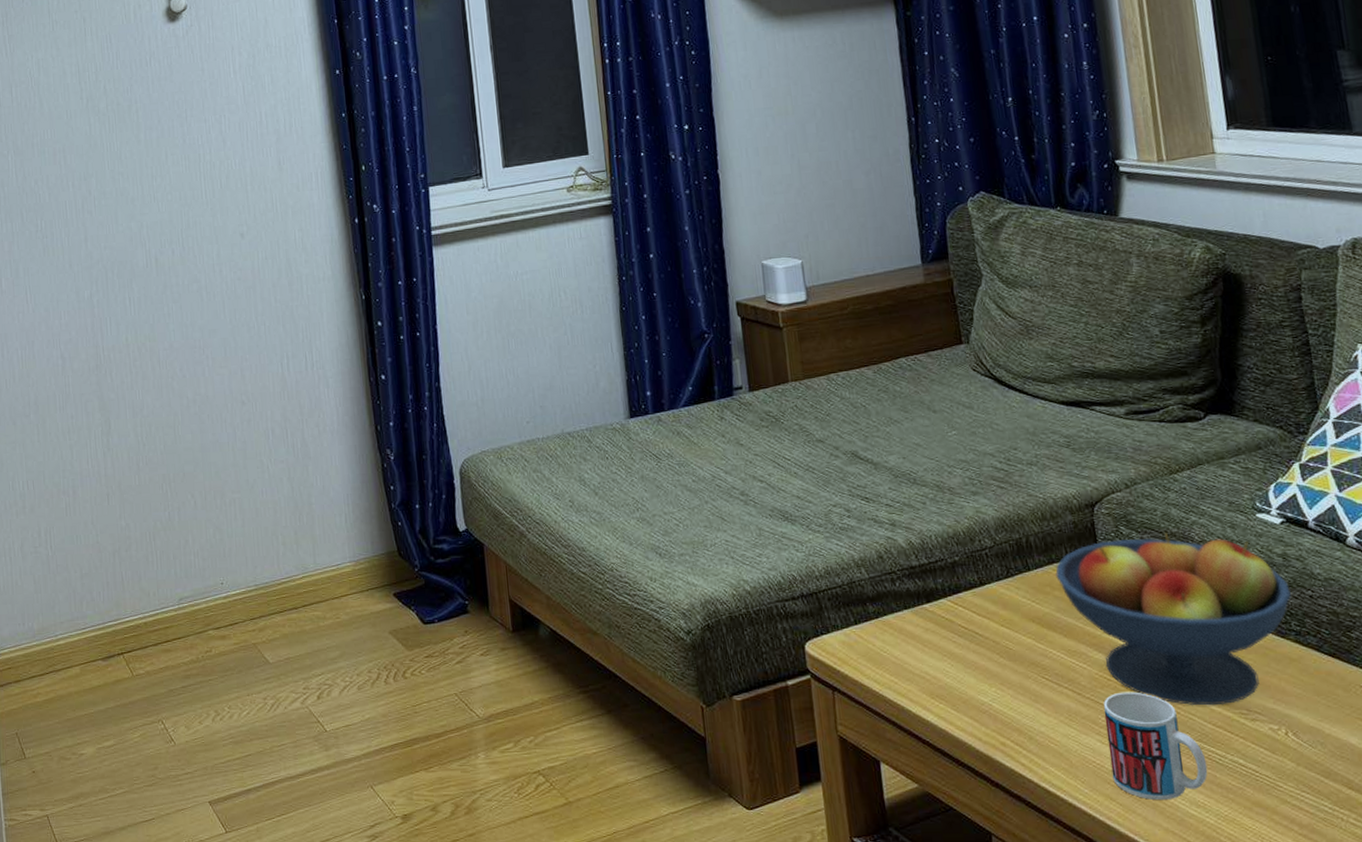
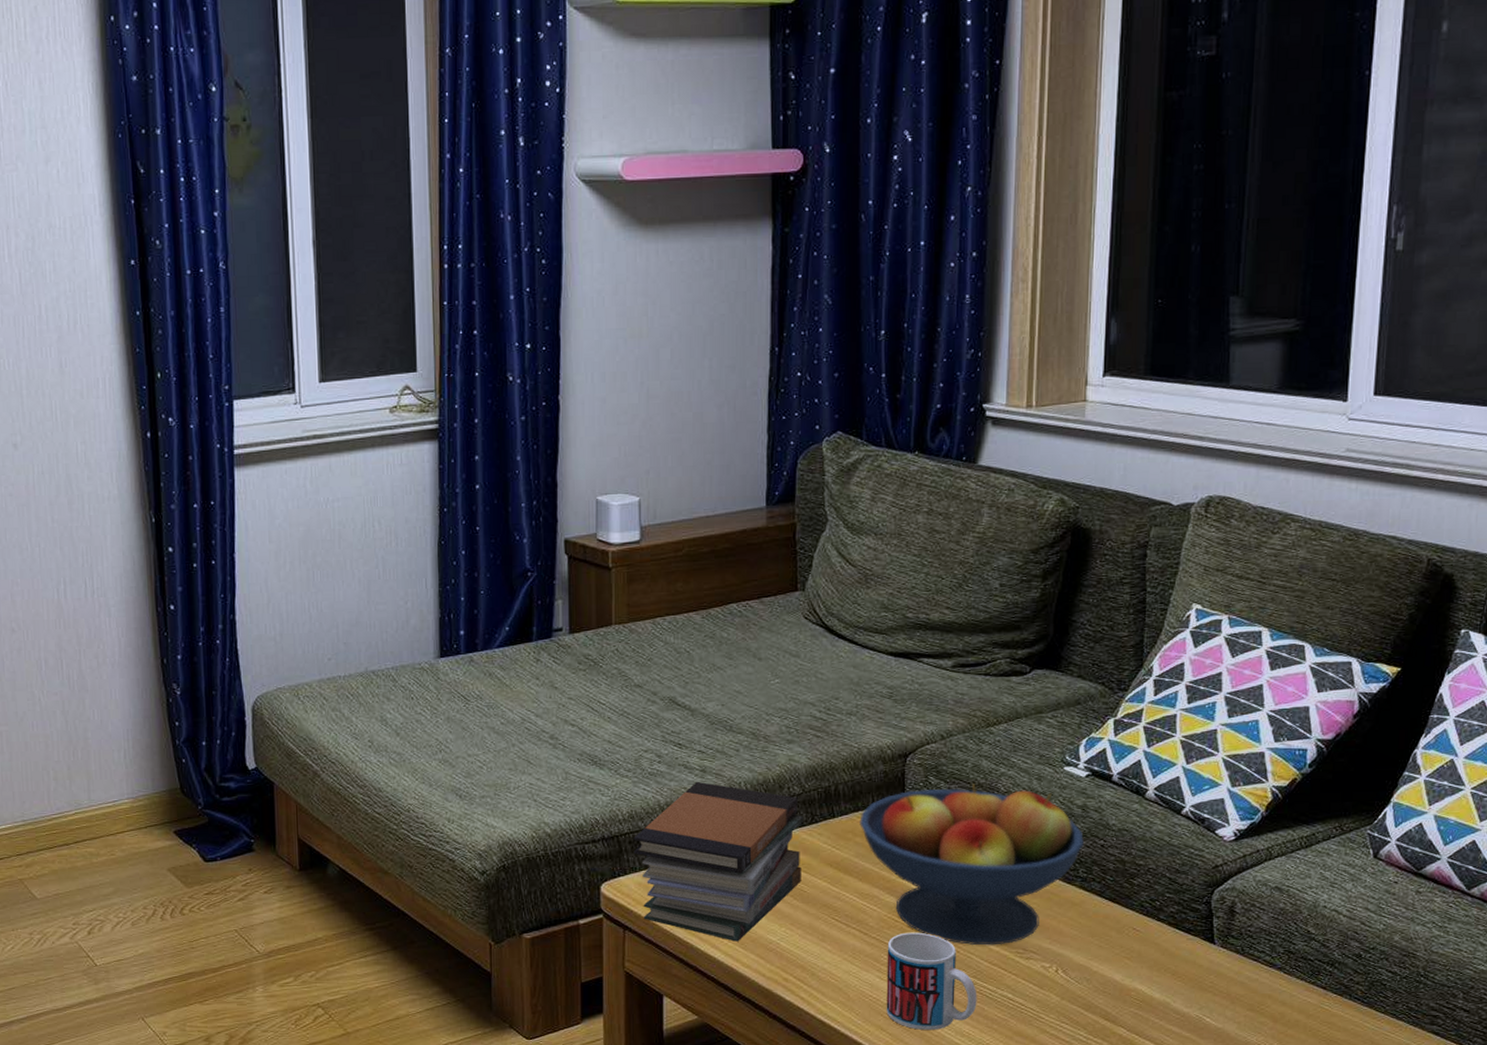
book stack: none [832,535,1006,703] -> present [633,781,804,942]

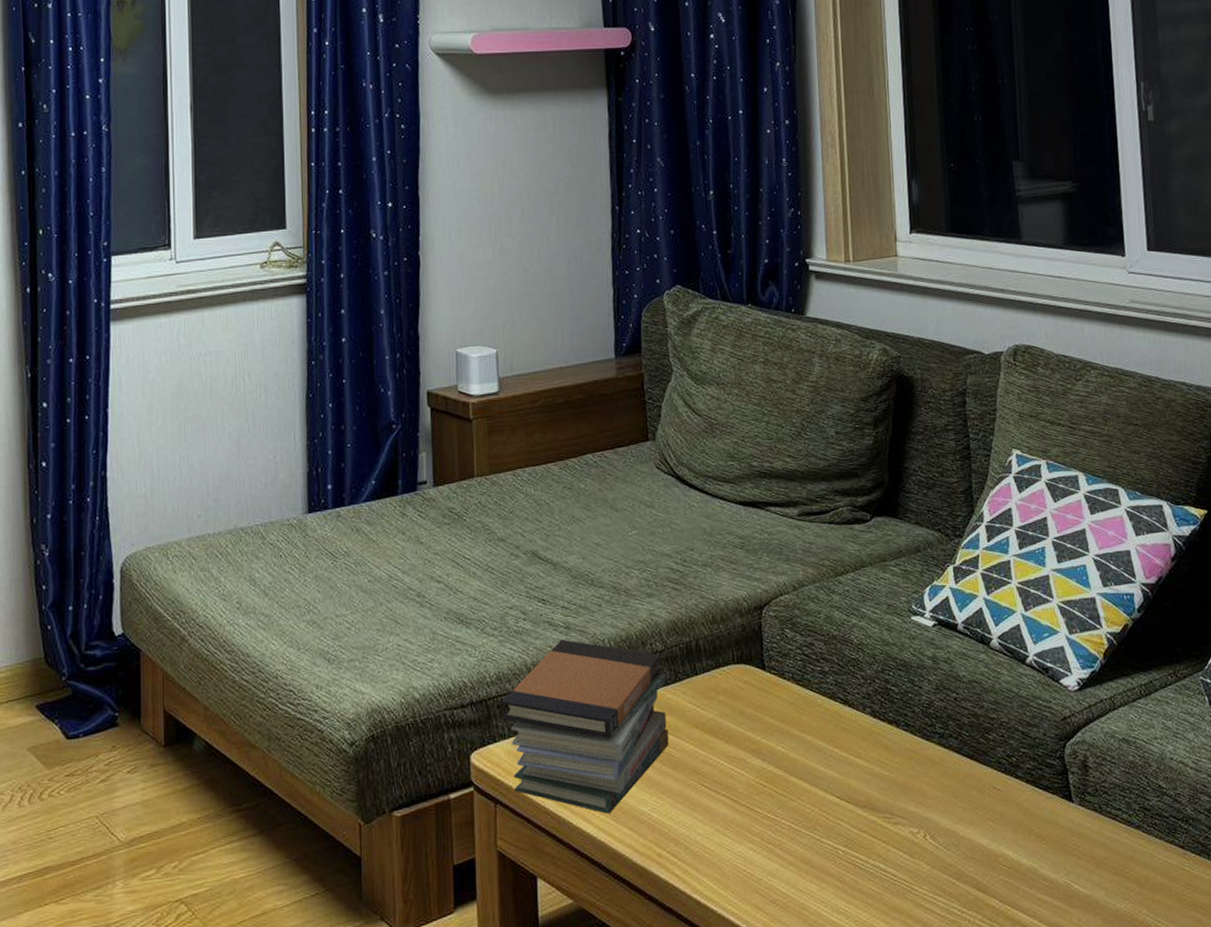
fruit bowl: present [859,784,1084,946] -> none [721,636,938,811]
mug: present [886,932,977,1030] -> none [757,798,851,908]

